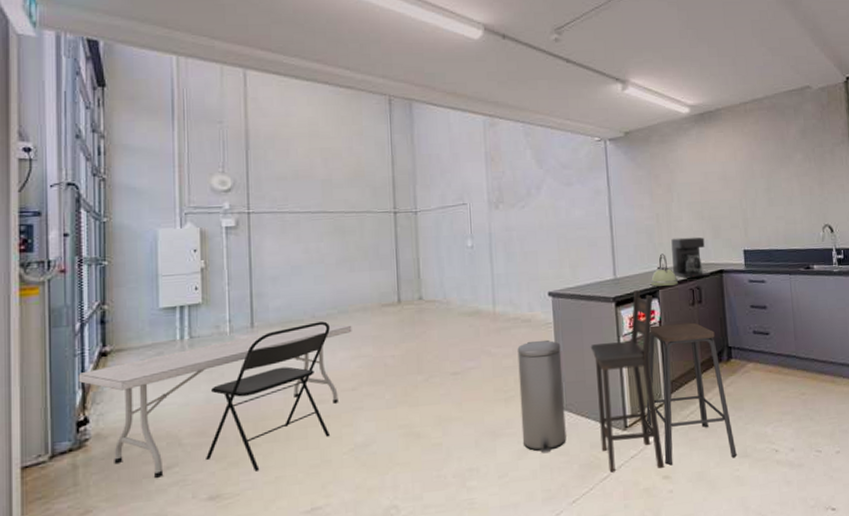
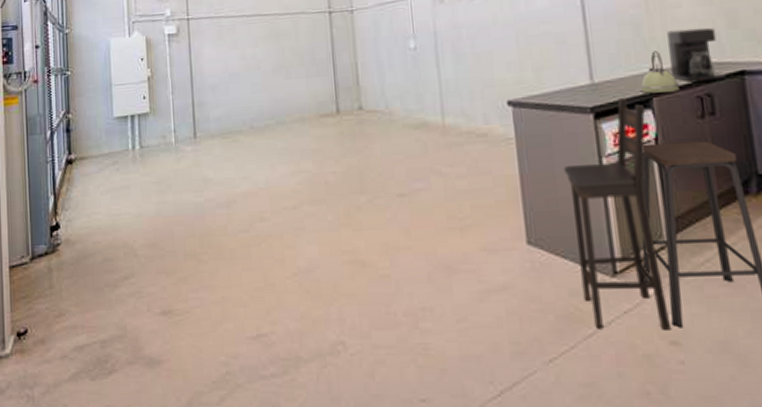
folding table: present [78,324,352,478] -> none [50,136,291,287]
folding chair: present [206,321,330,472] -> none [158,133,272,289]
pedal bin: present [517,339,566,454] -> none [472,158,538,298]

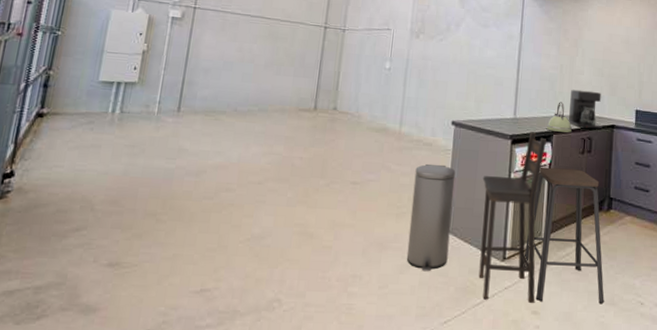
pedal bin: none [472,158,538,298] -> present [406,163,456,272]

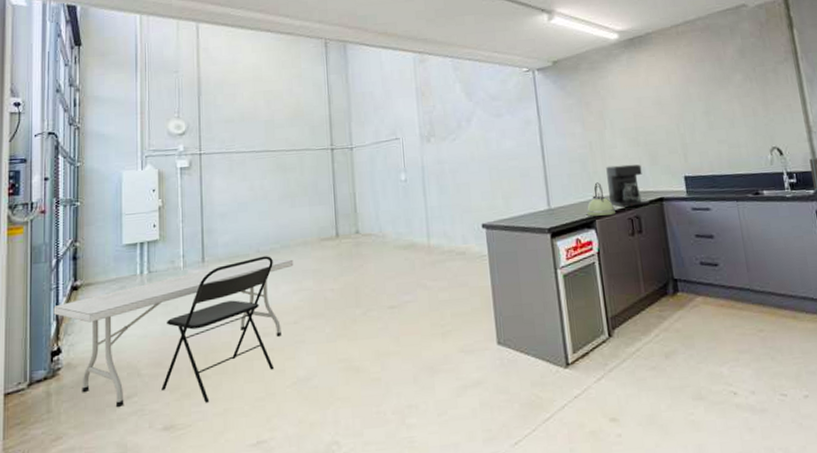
folding table: none [12,118,269,238] -> present [53,258,294,407]
folding chair: none [113,115,249,246] -> present [161,256,274,403]
pedal bin: present [406,163,456,272] -> none [453,272,506,391]
bar stool: present [478,132,547,303] -> none [526,220,610,413]
bar stool: present [524,167,604,304] -> none [587,253,691,407]

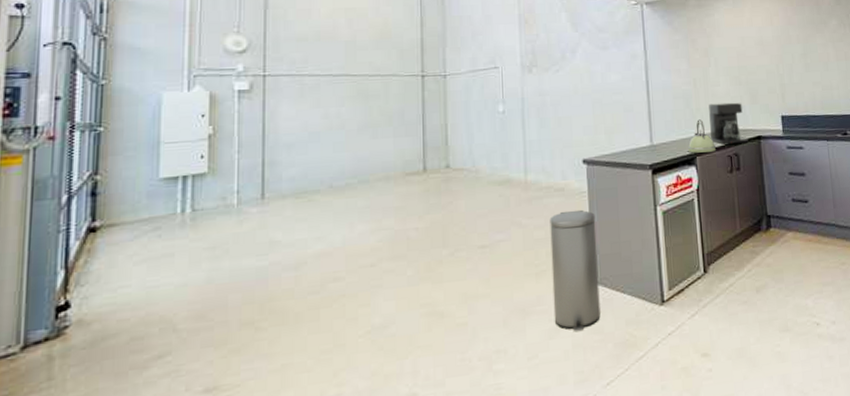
folding table: present [53,258,294,407] -> none [61,195,373,369]
folding chair: present [161,256,274,403] -> none [203,192,348,359]
pedal bin: none [453,272,506,391] -> present [550,209,601,333]

